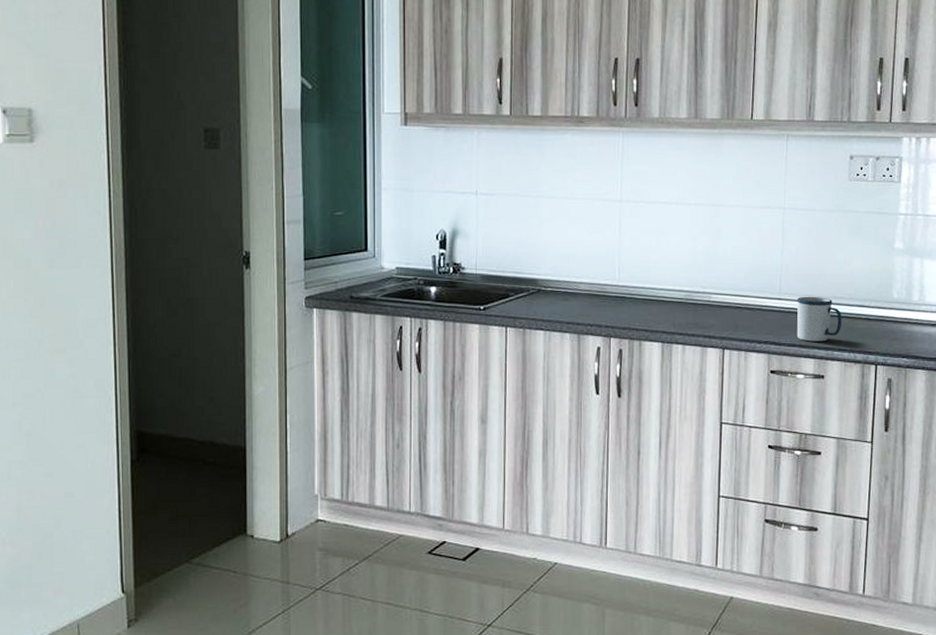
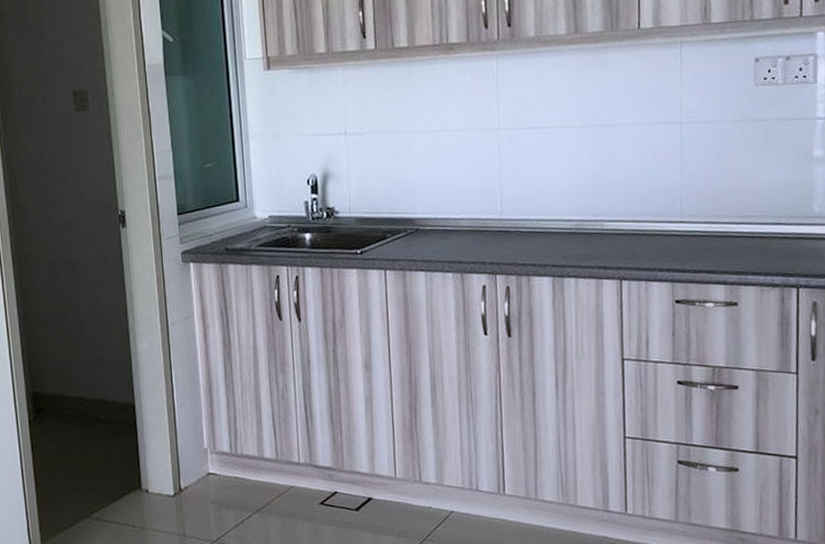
mug: present [796,296,842,342] -> none [702,216,756,267]

